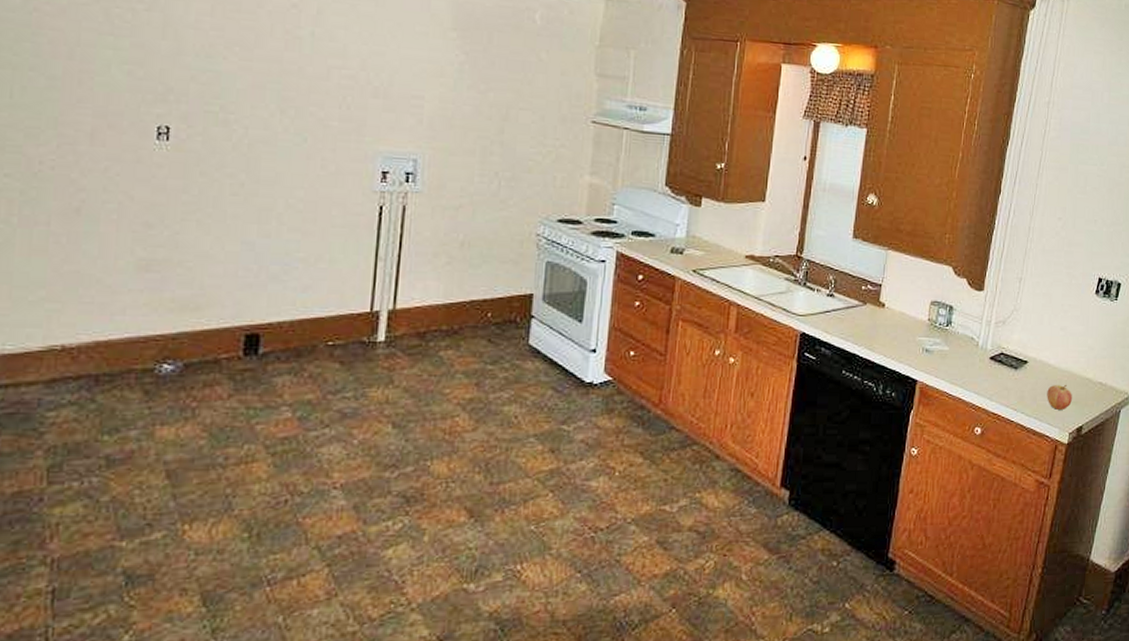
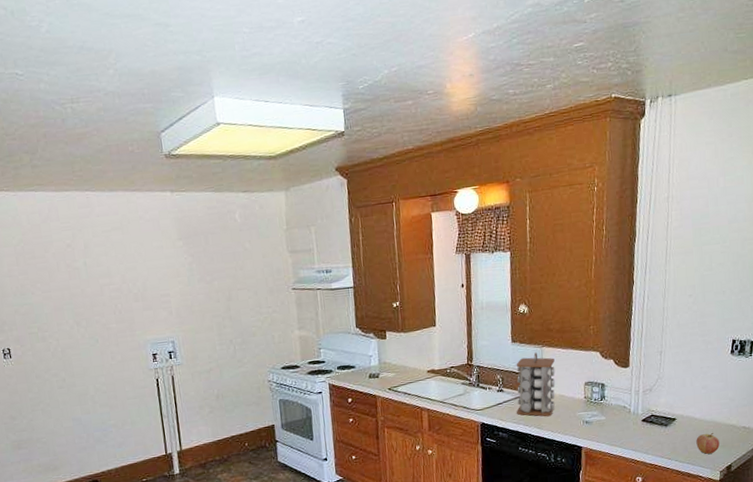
spice rack: none [846,254,900,336] -> present [516,352,556,417]

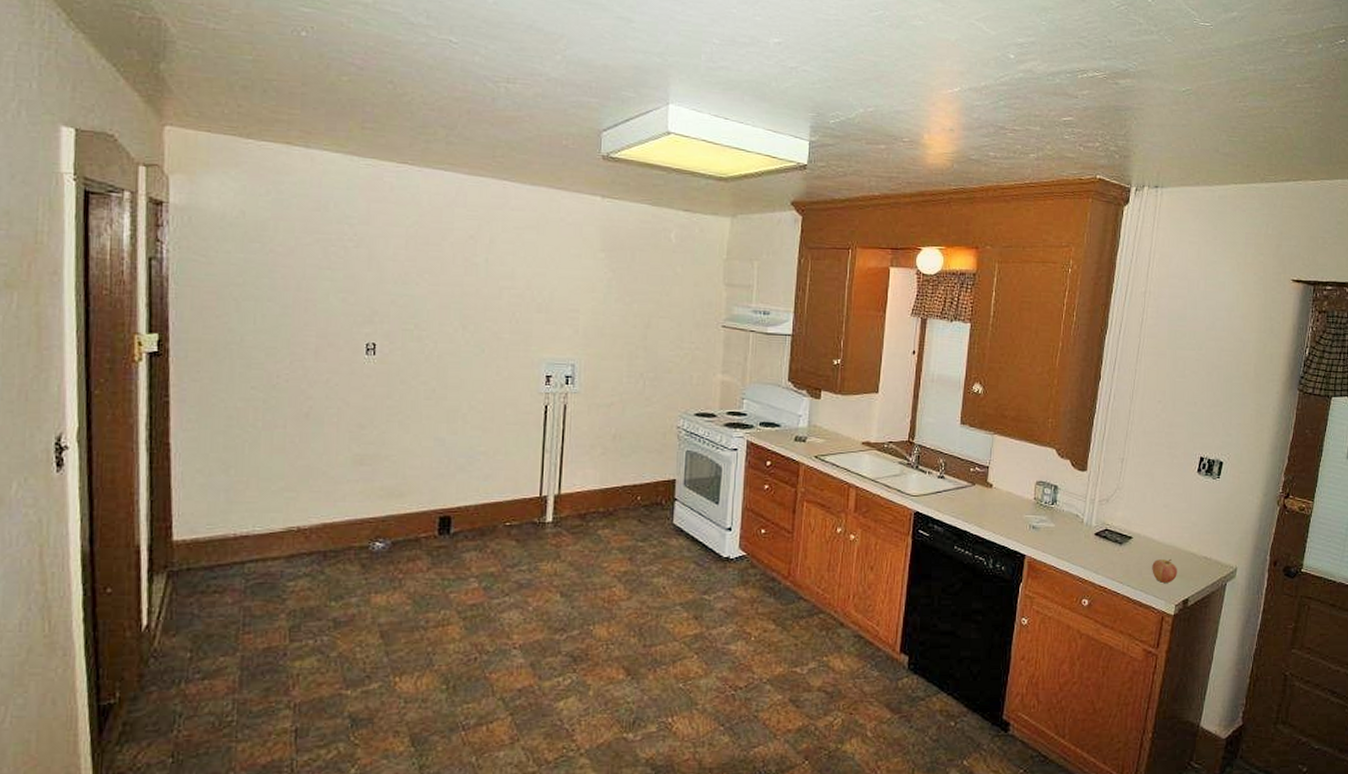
spice rack: present [516,352,556,417] -> none [957,438,1006,514]

